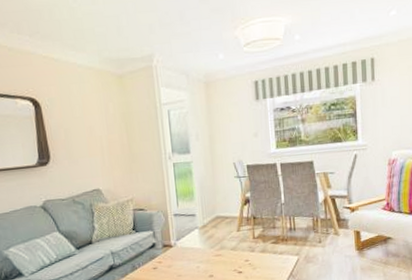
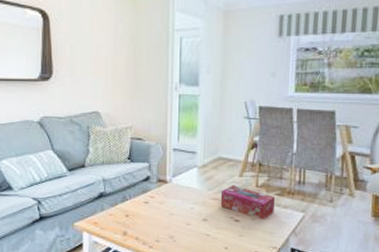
tissue box: none [222,239,272,268] -> present [220,185,275,219]

